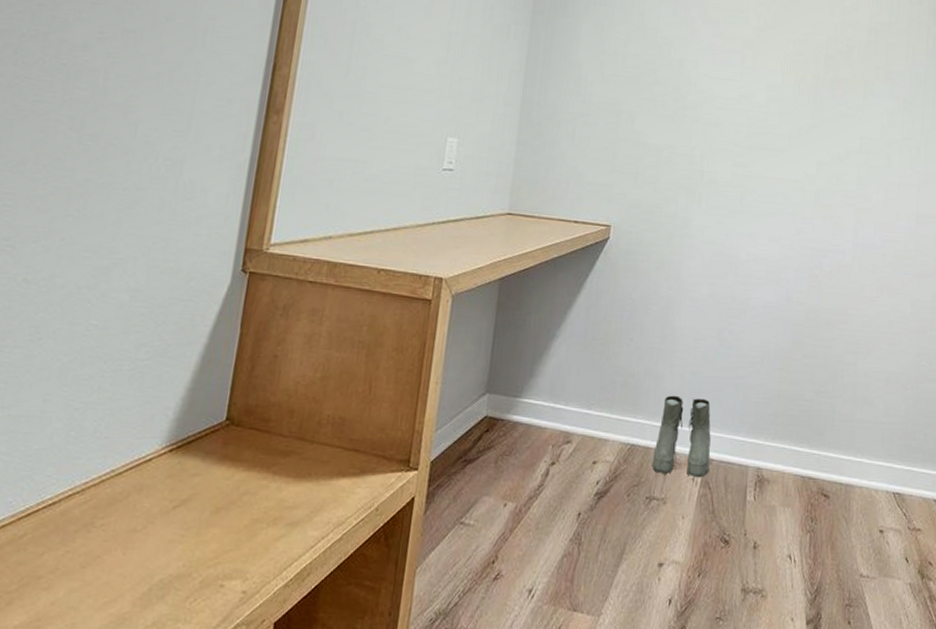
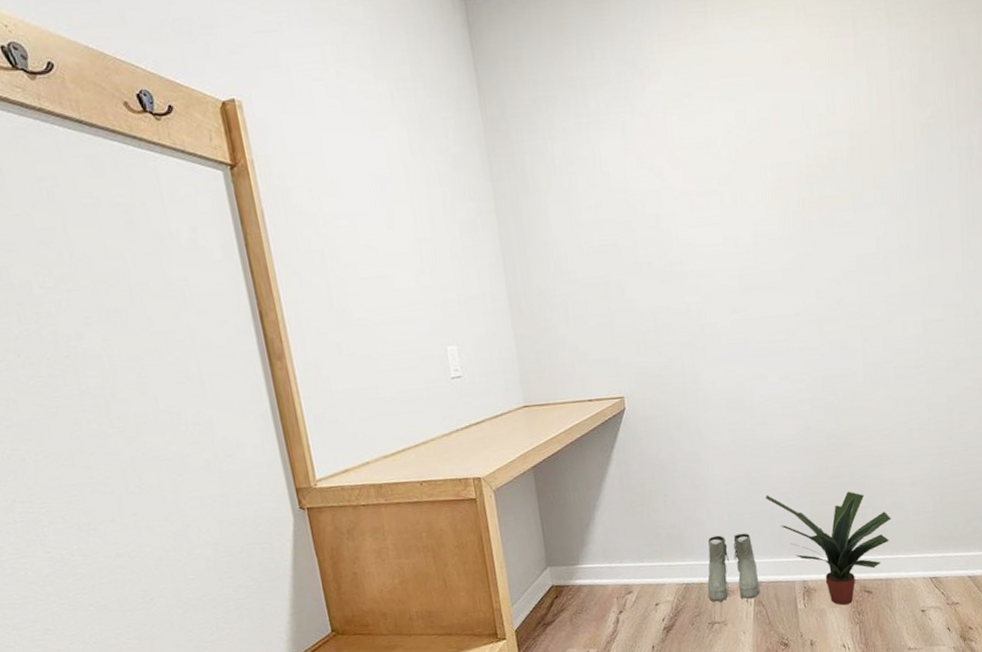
potted plant: none [734,361,861,506] -> present [766,491,891,605]

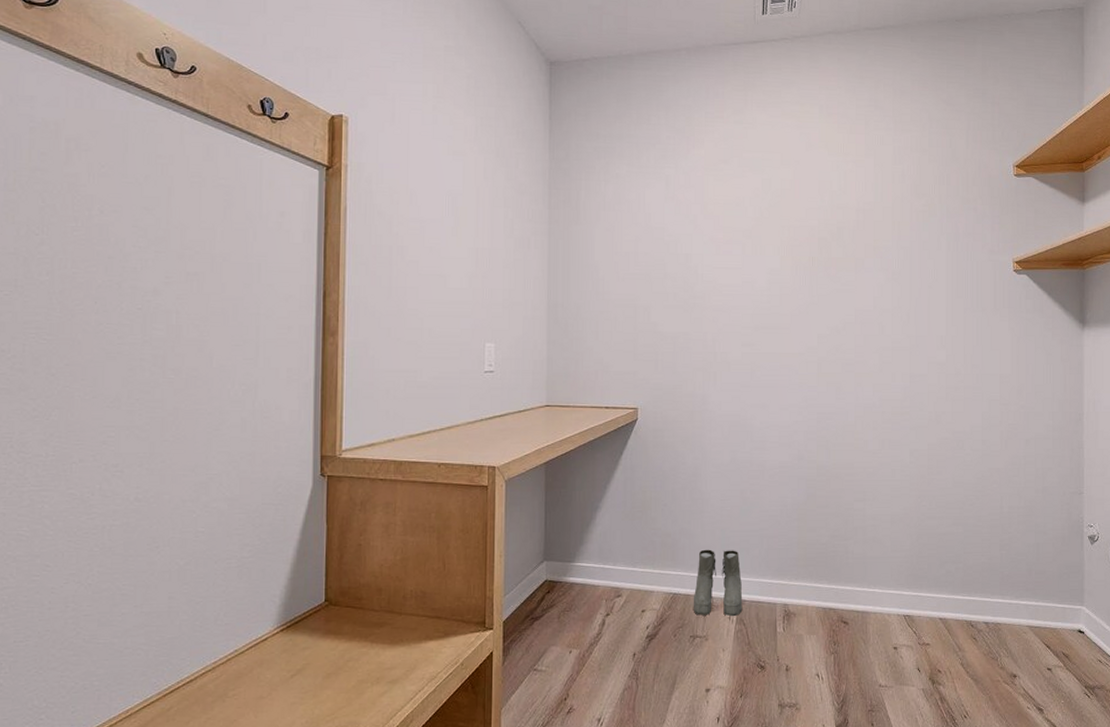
potted plant: present [766,491,891,605] -> none [757,516,871,633]

